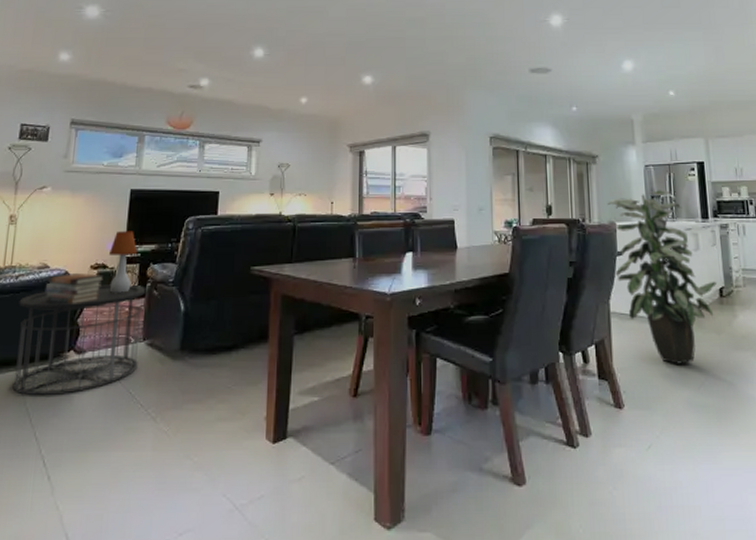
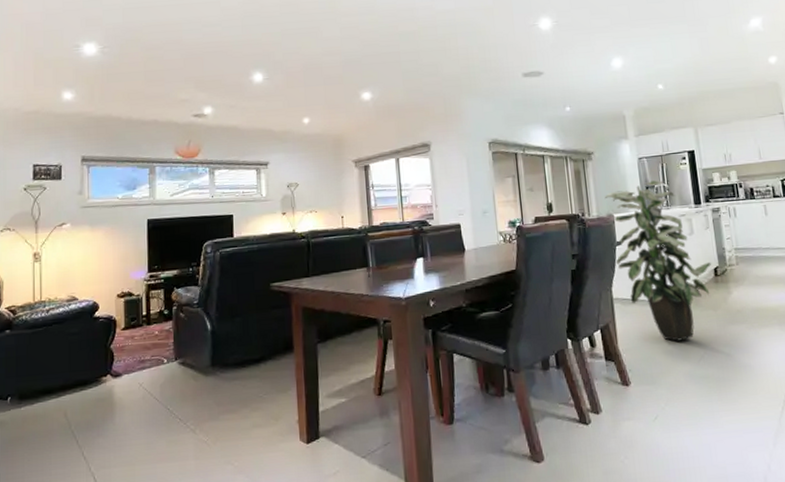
side table: present [12,284,146,396] -> none [52,309,173,420]
book stack: present [45,273,105,304] -> none [76,302,132,333]
table lamp: present [109,231,137,293] -> none [134,258,160,318]

